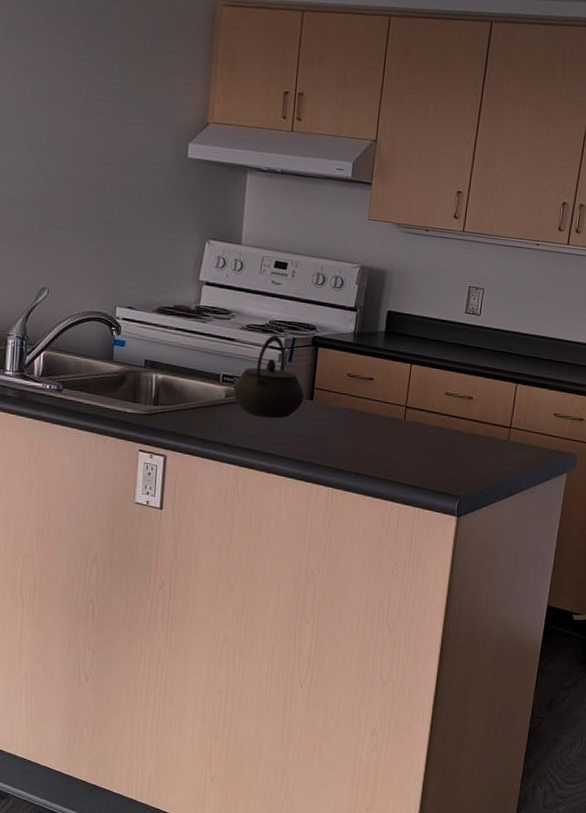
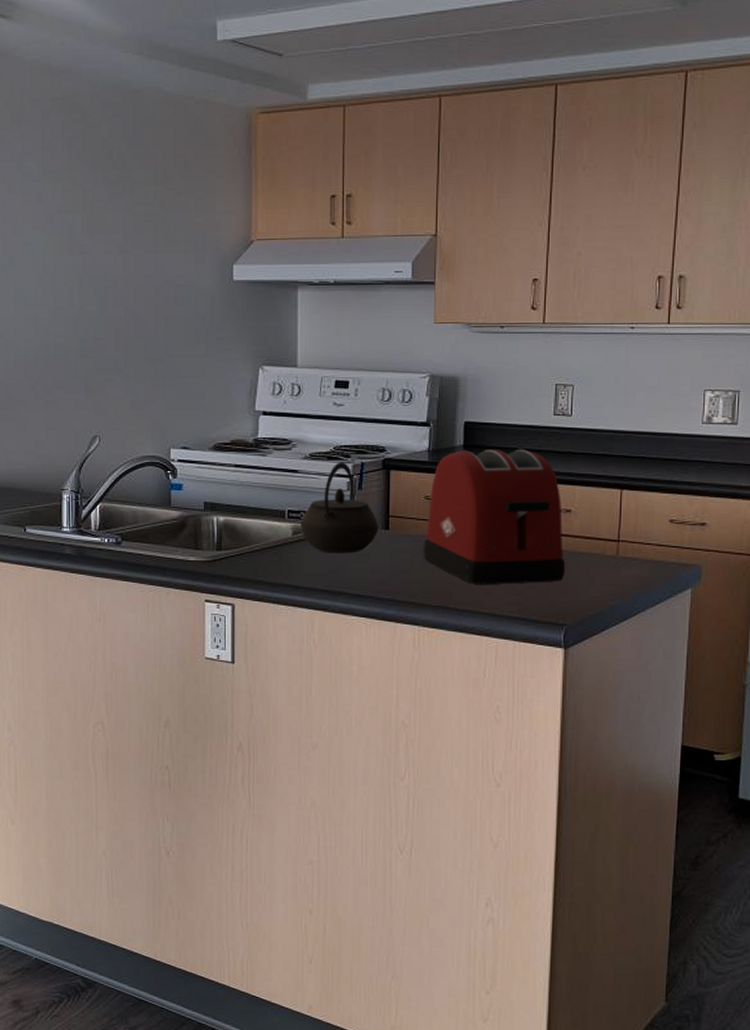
toaster: none [342,335,466,459] -> present [423,449,566,584]

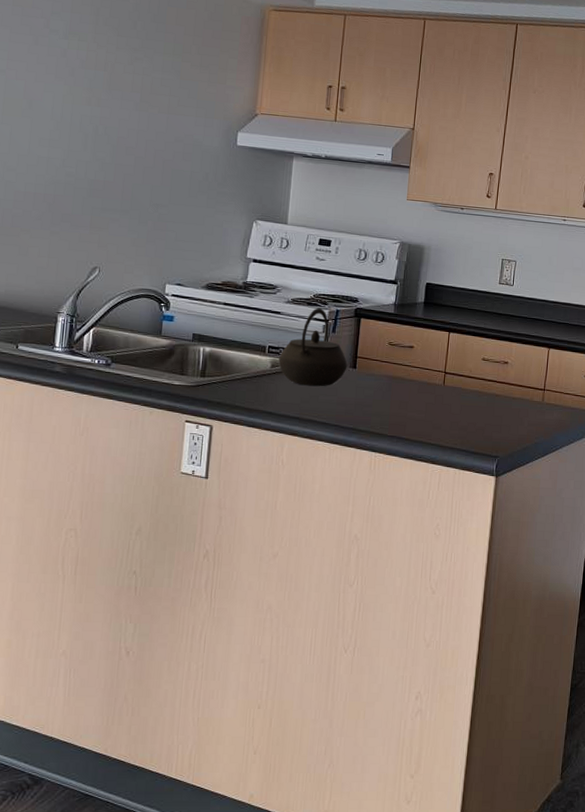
toaster: present [423,449,566,584] -> none [384,306,501,421]

